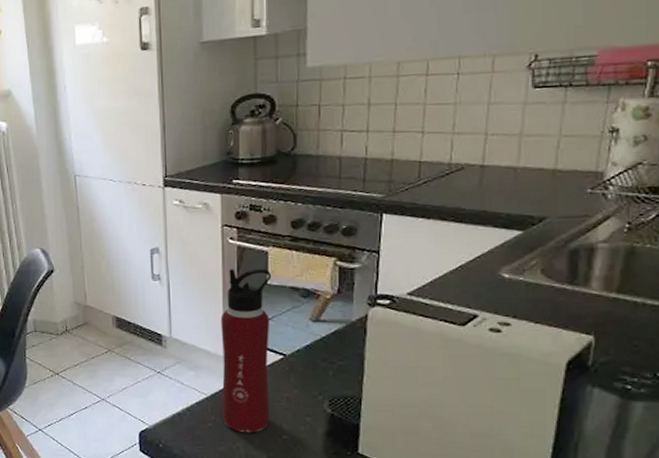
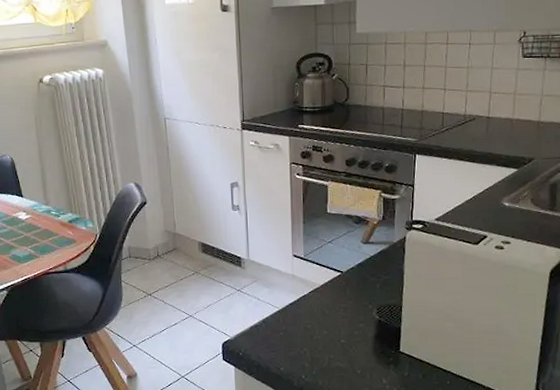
water bottle: present [220,268,272,433] -> none [290,199,331,339]

